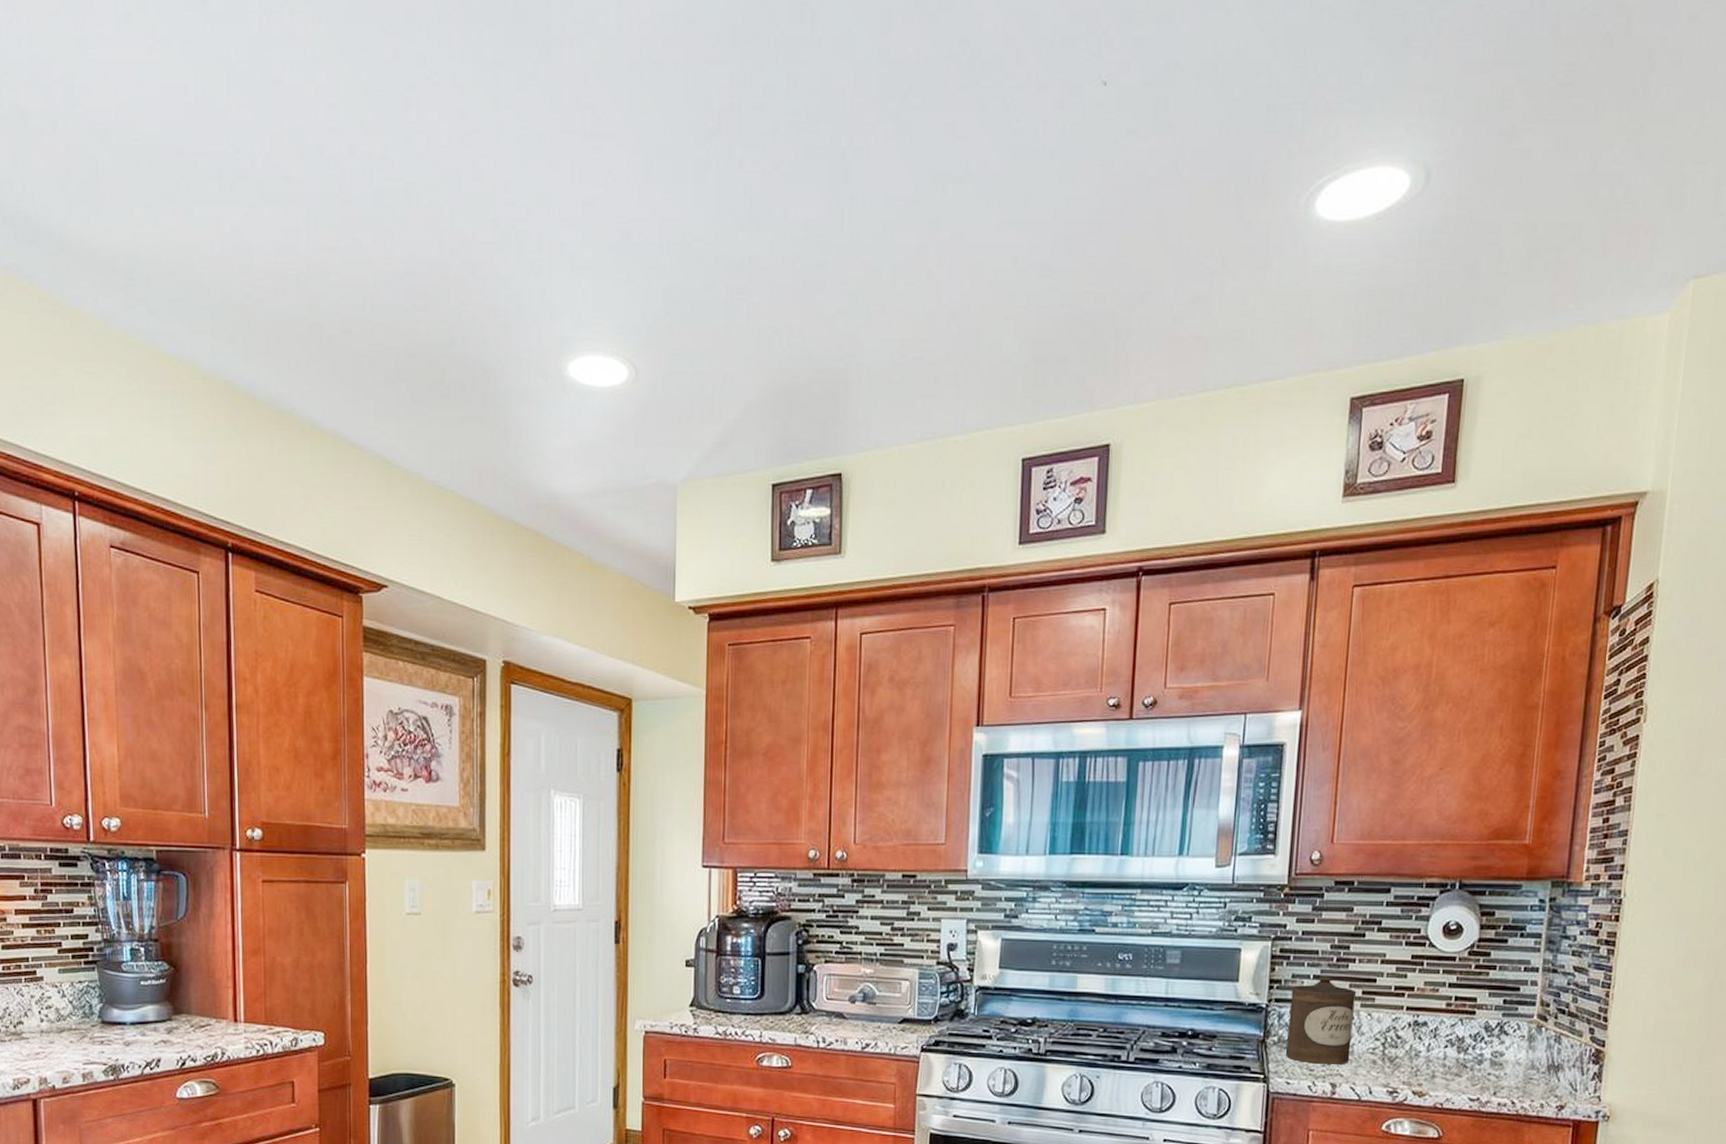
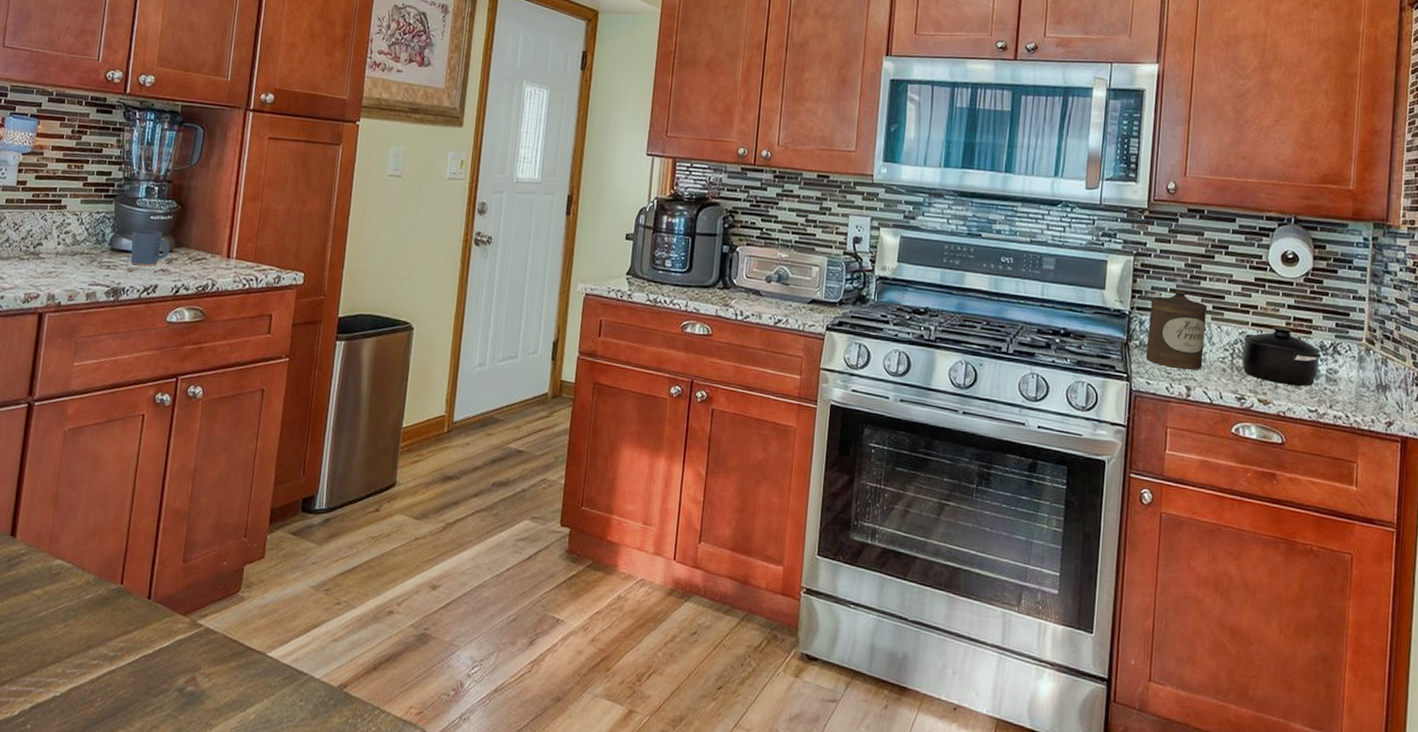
mug: none [122,998,168,1039] -> present [130,230,170,267]
saucepan: none [1395,1009,1485,1073] -> present [1242,327,1321,386]

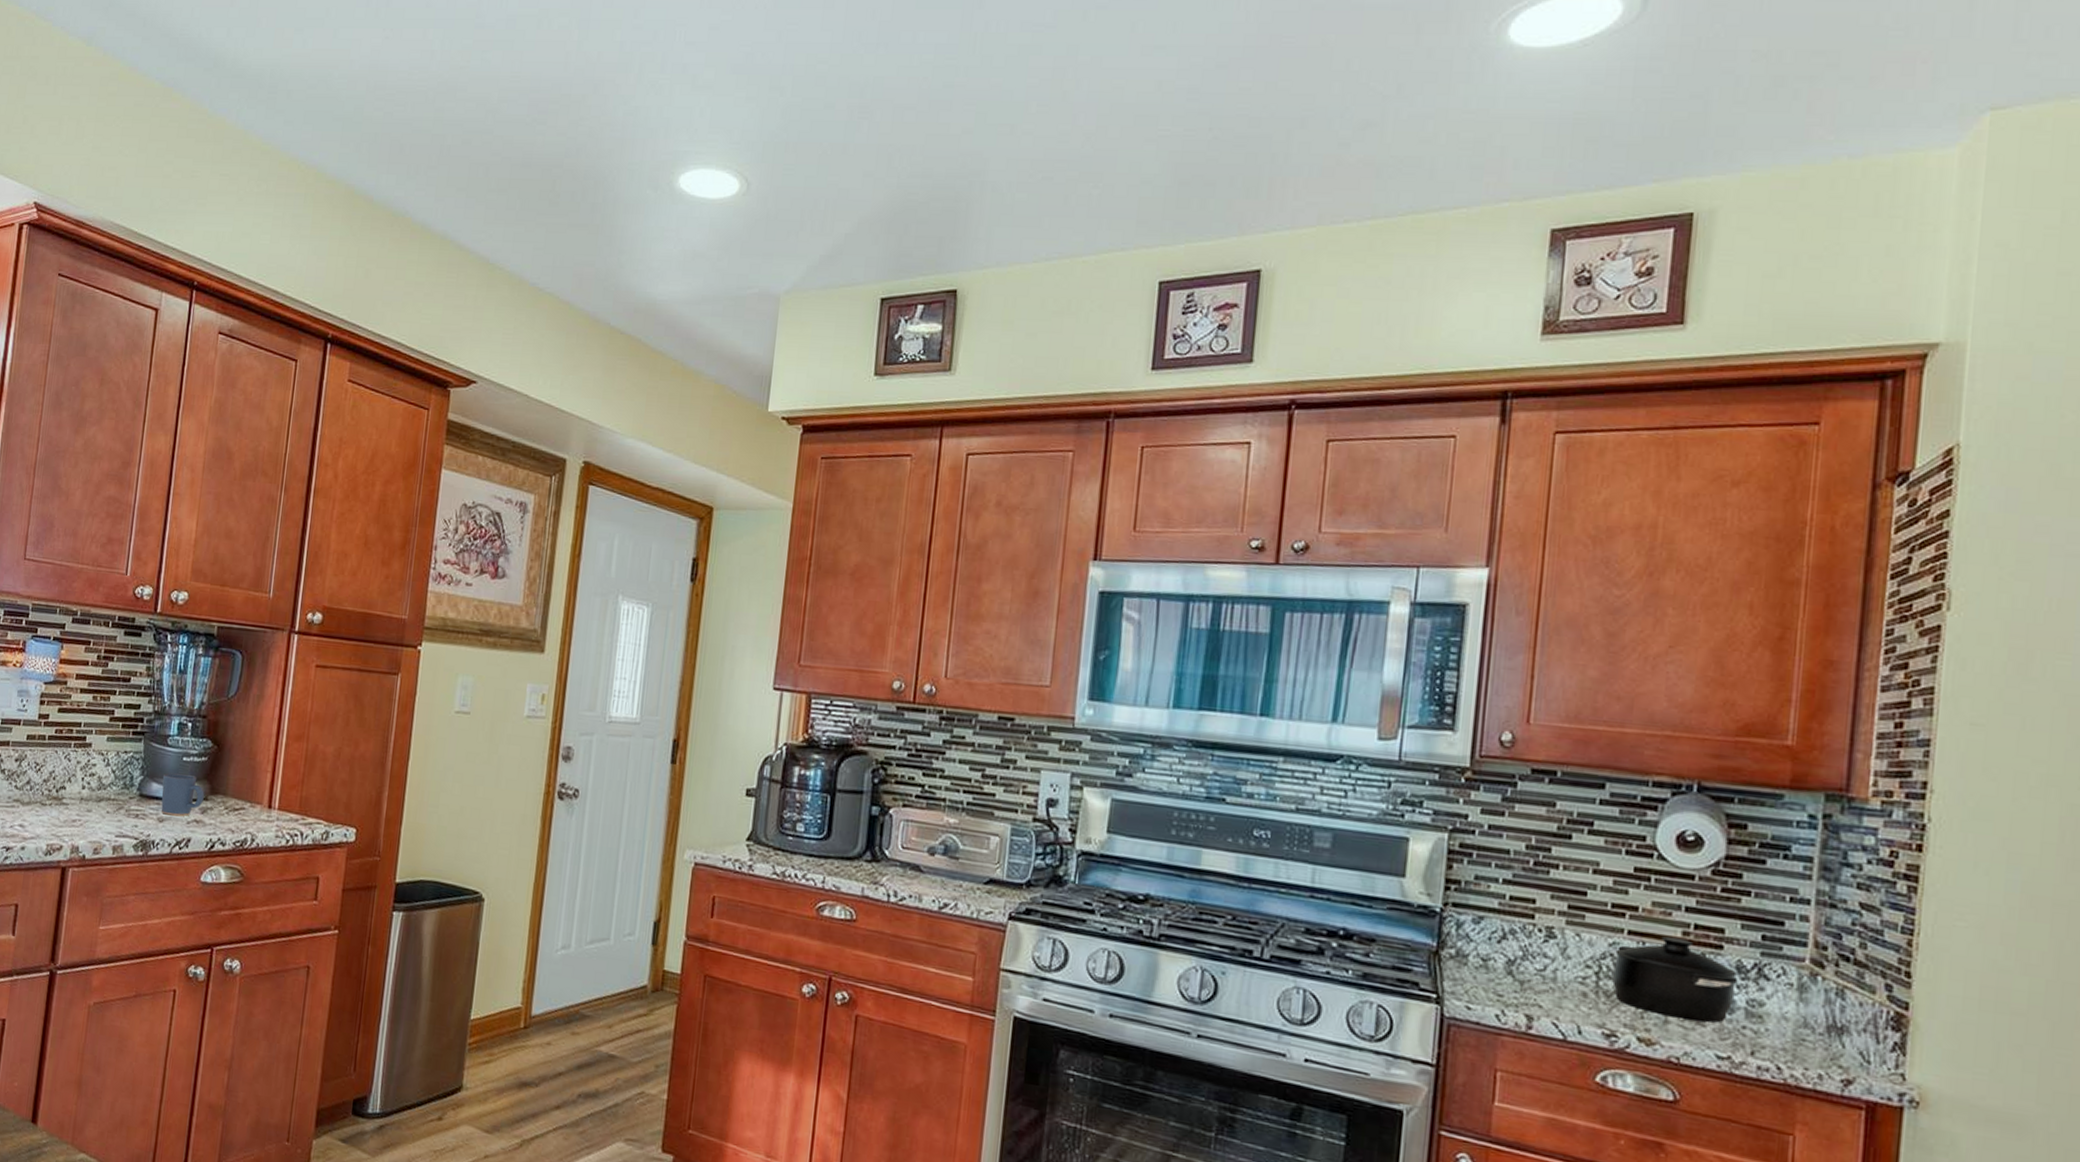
canister: present [1145,290,1208,370] -> none [1465,881,1561,993]

